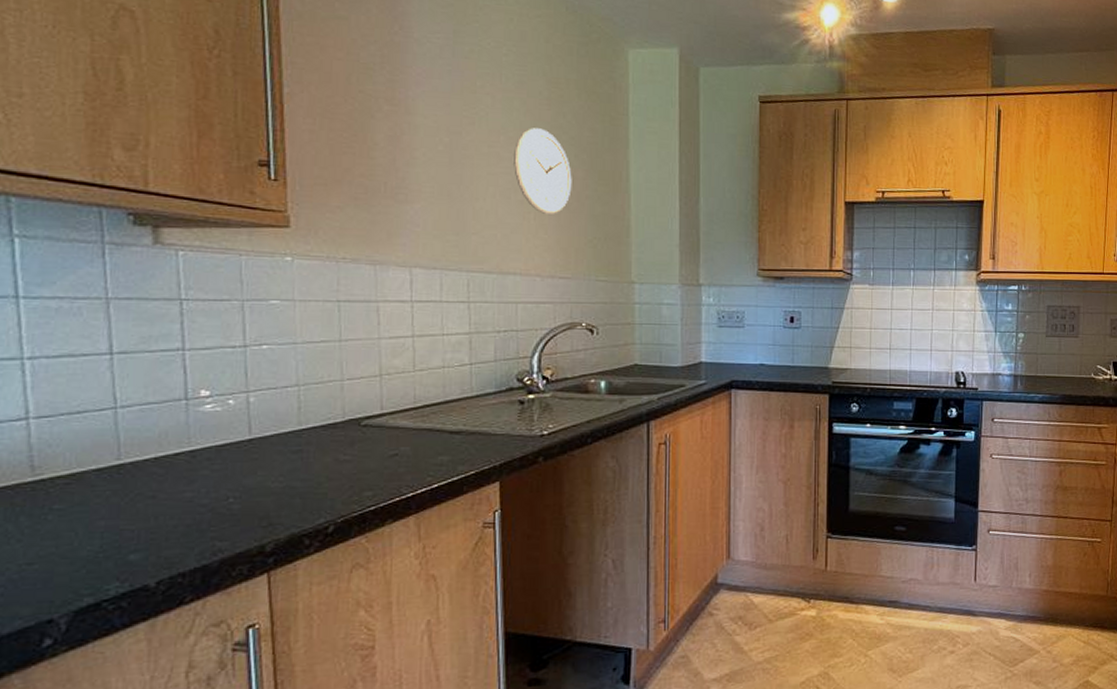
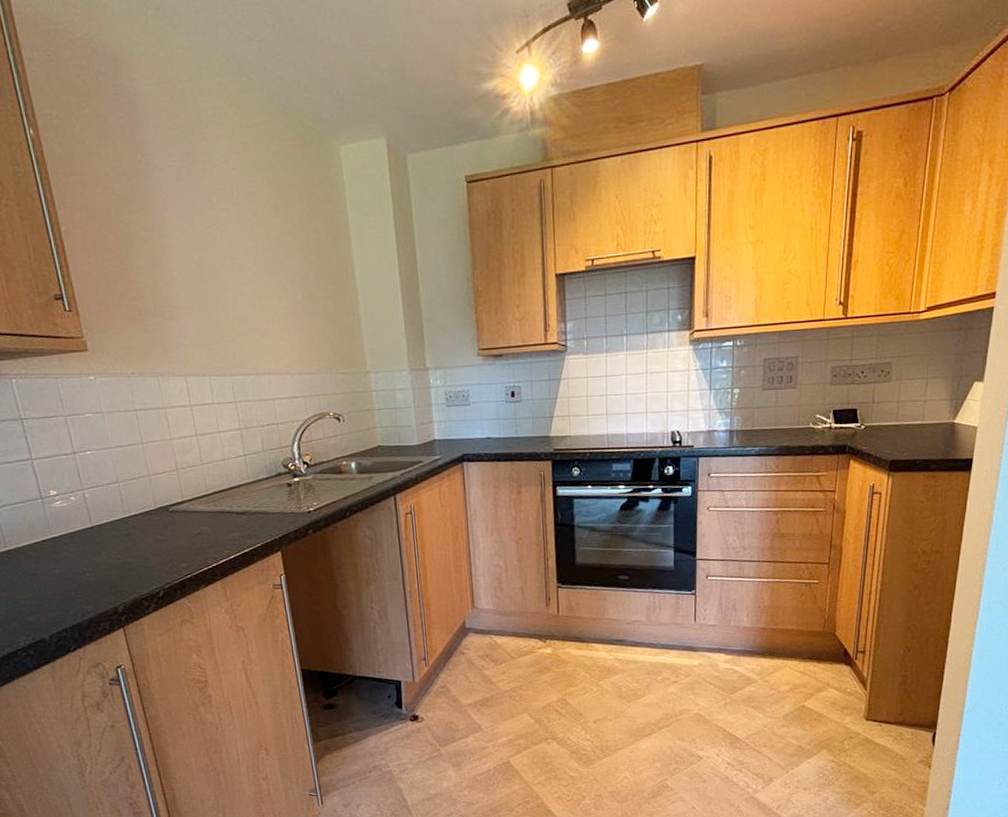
wall clock: present [514,128,572,214] -> none [253,236,306,317]

